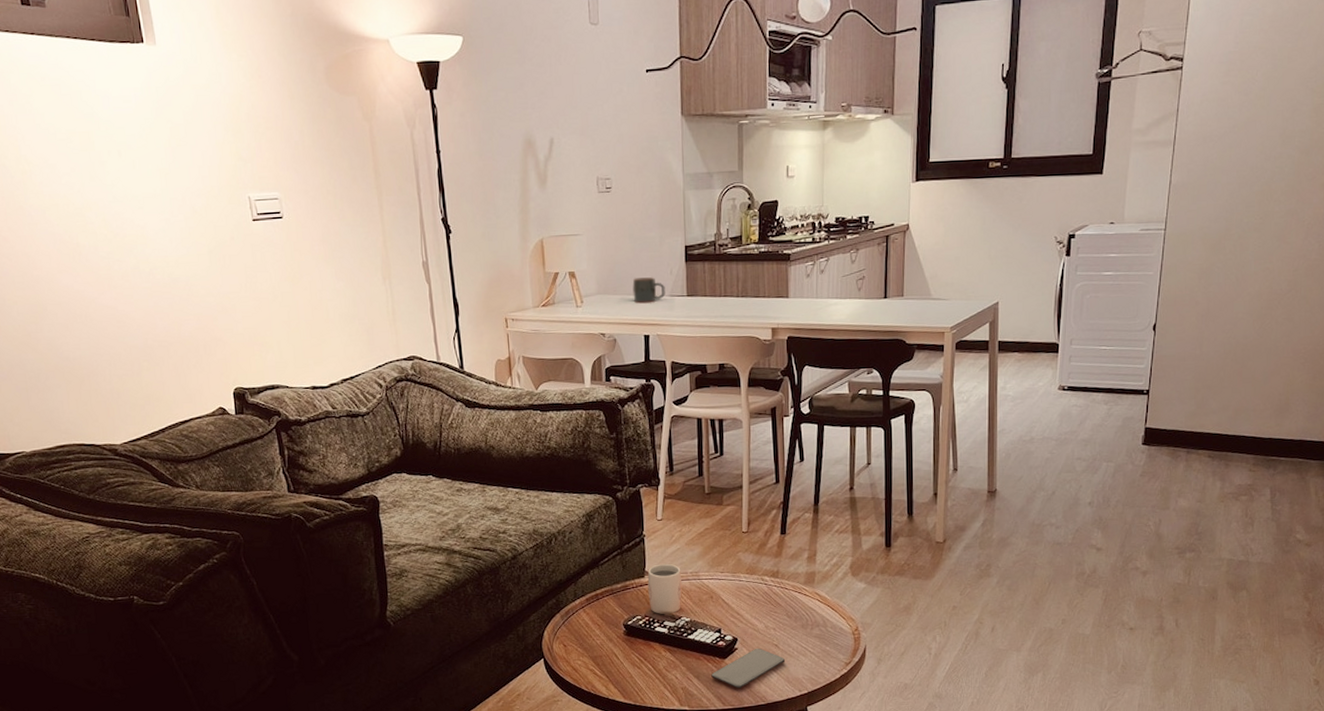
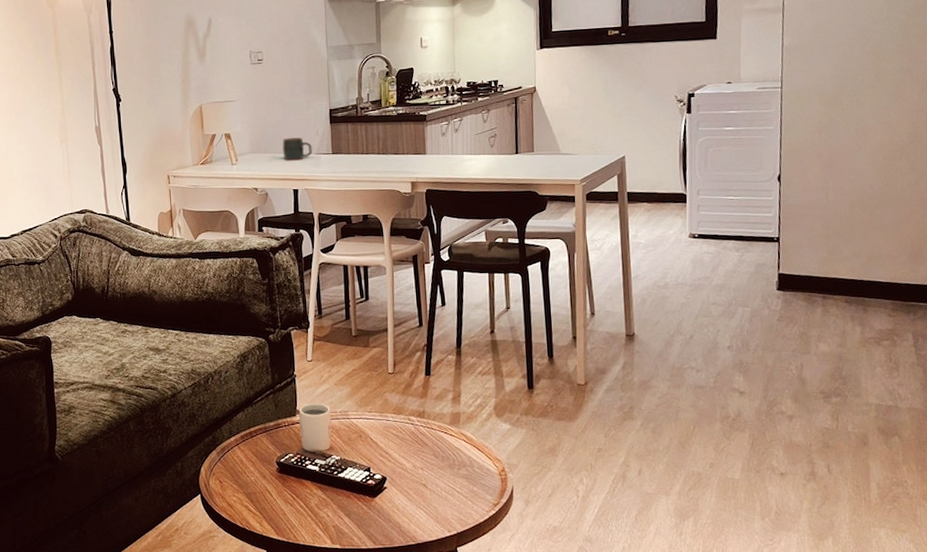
smartphone: present [711,649,786,689] -> none [361,488,434,528]

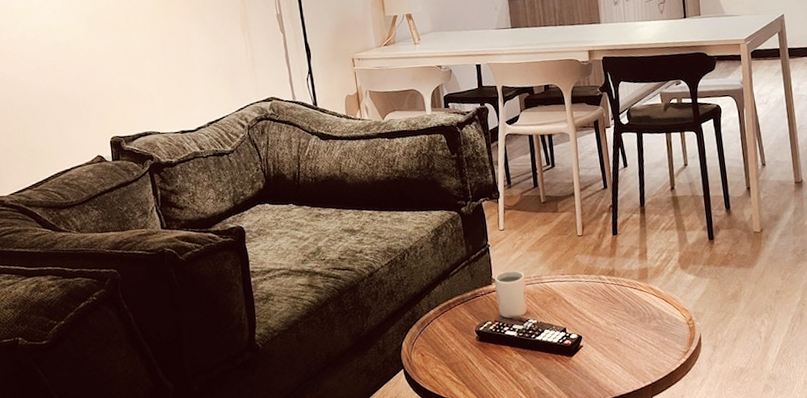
mug: present [282,137,312,162] -> none [462,14,492,38]

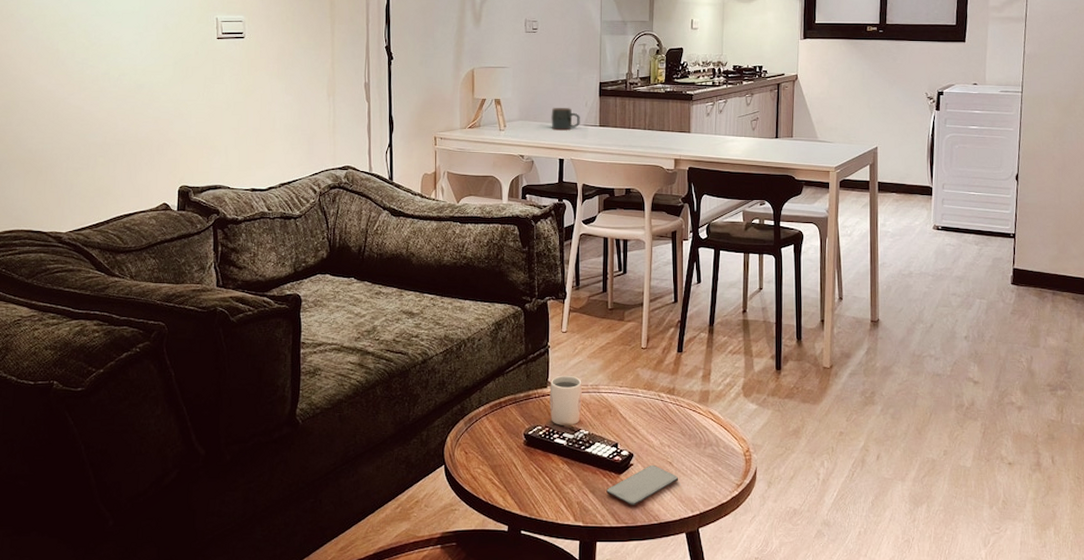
mug: none [462,14,492,38] -> present [551,108,580,132]
smartphone: none [560,344,628,385] -> present [606,466,679,506]

